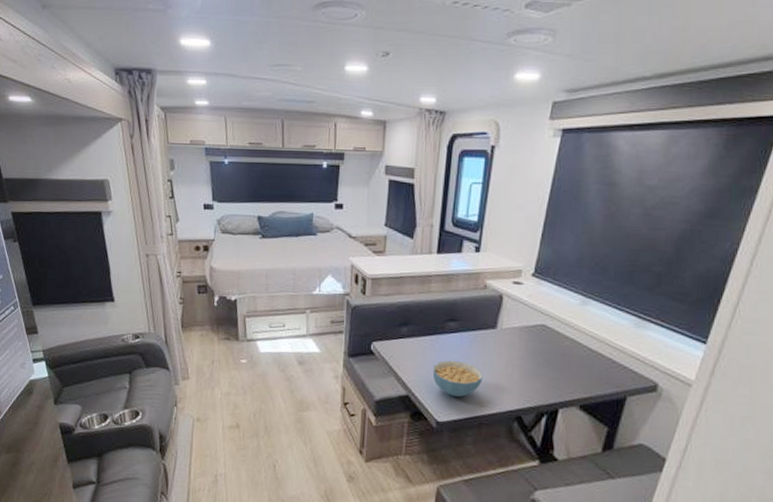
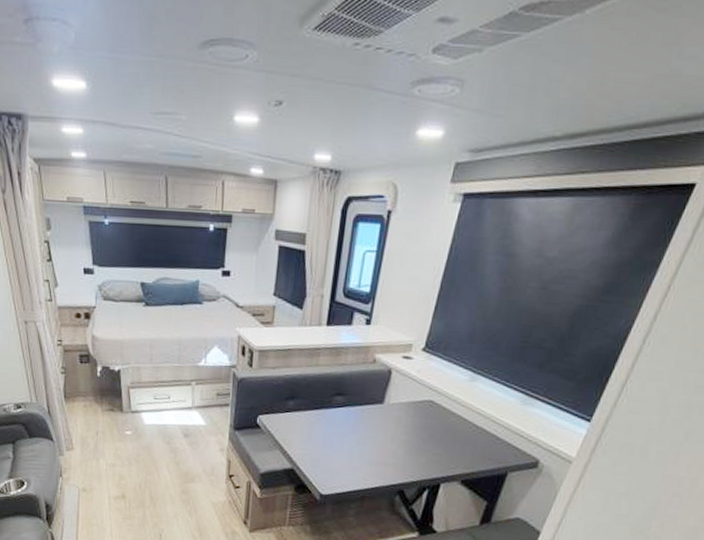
cereal bowl: present [432,361,483,398] -> none [318,435,368,472]

